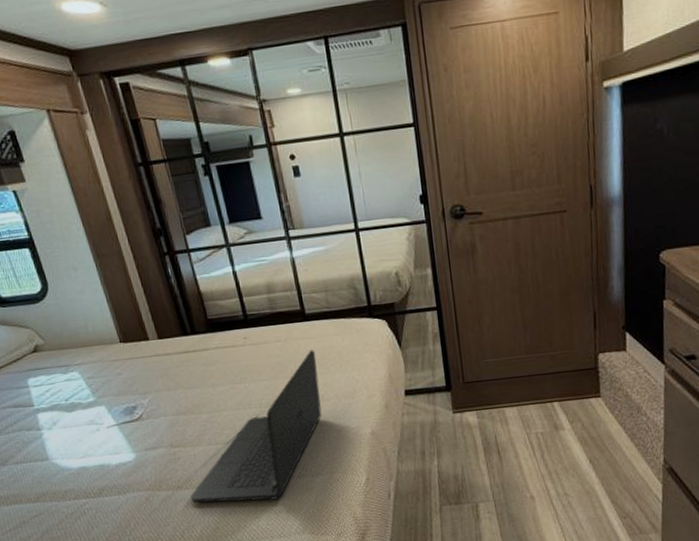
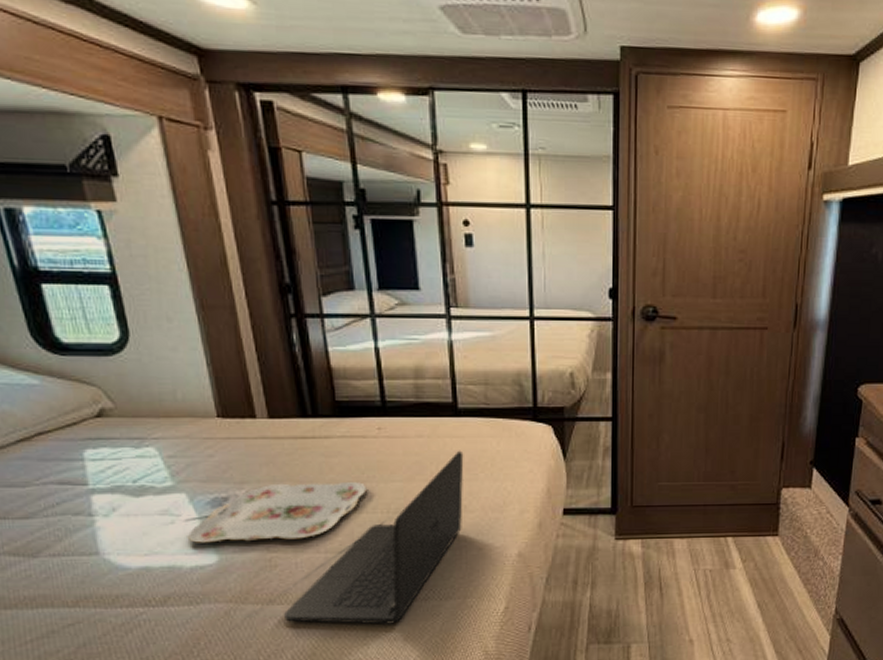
serving tray: none [110,384,242,445] -> present [187,482,367,543]

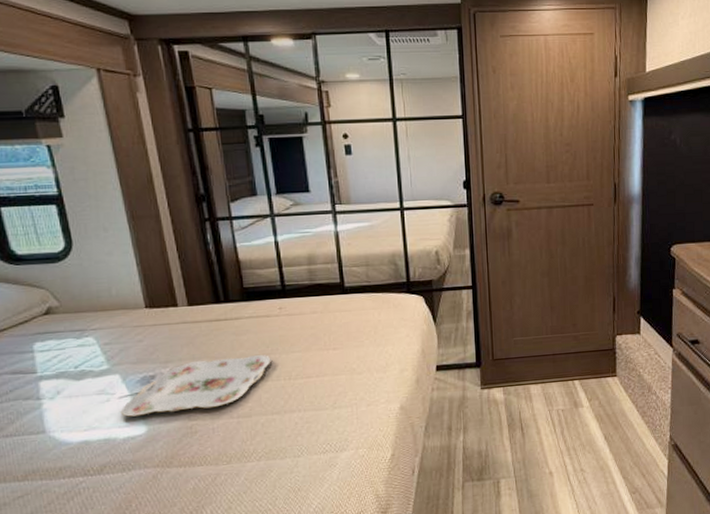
laptop: present [283,450,464,625] -> none [203,322,352,481]

